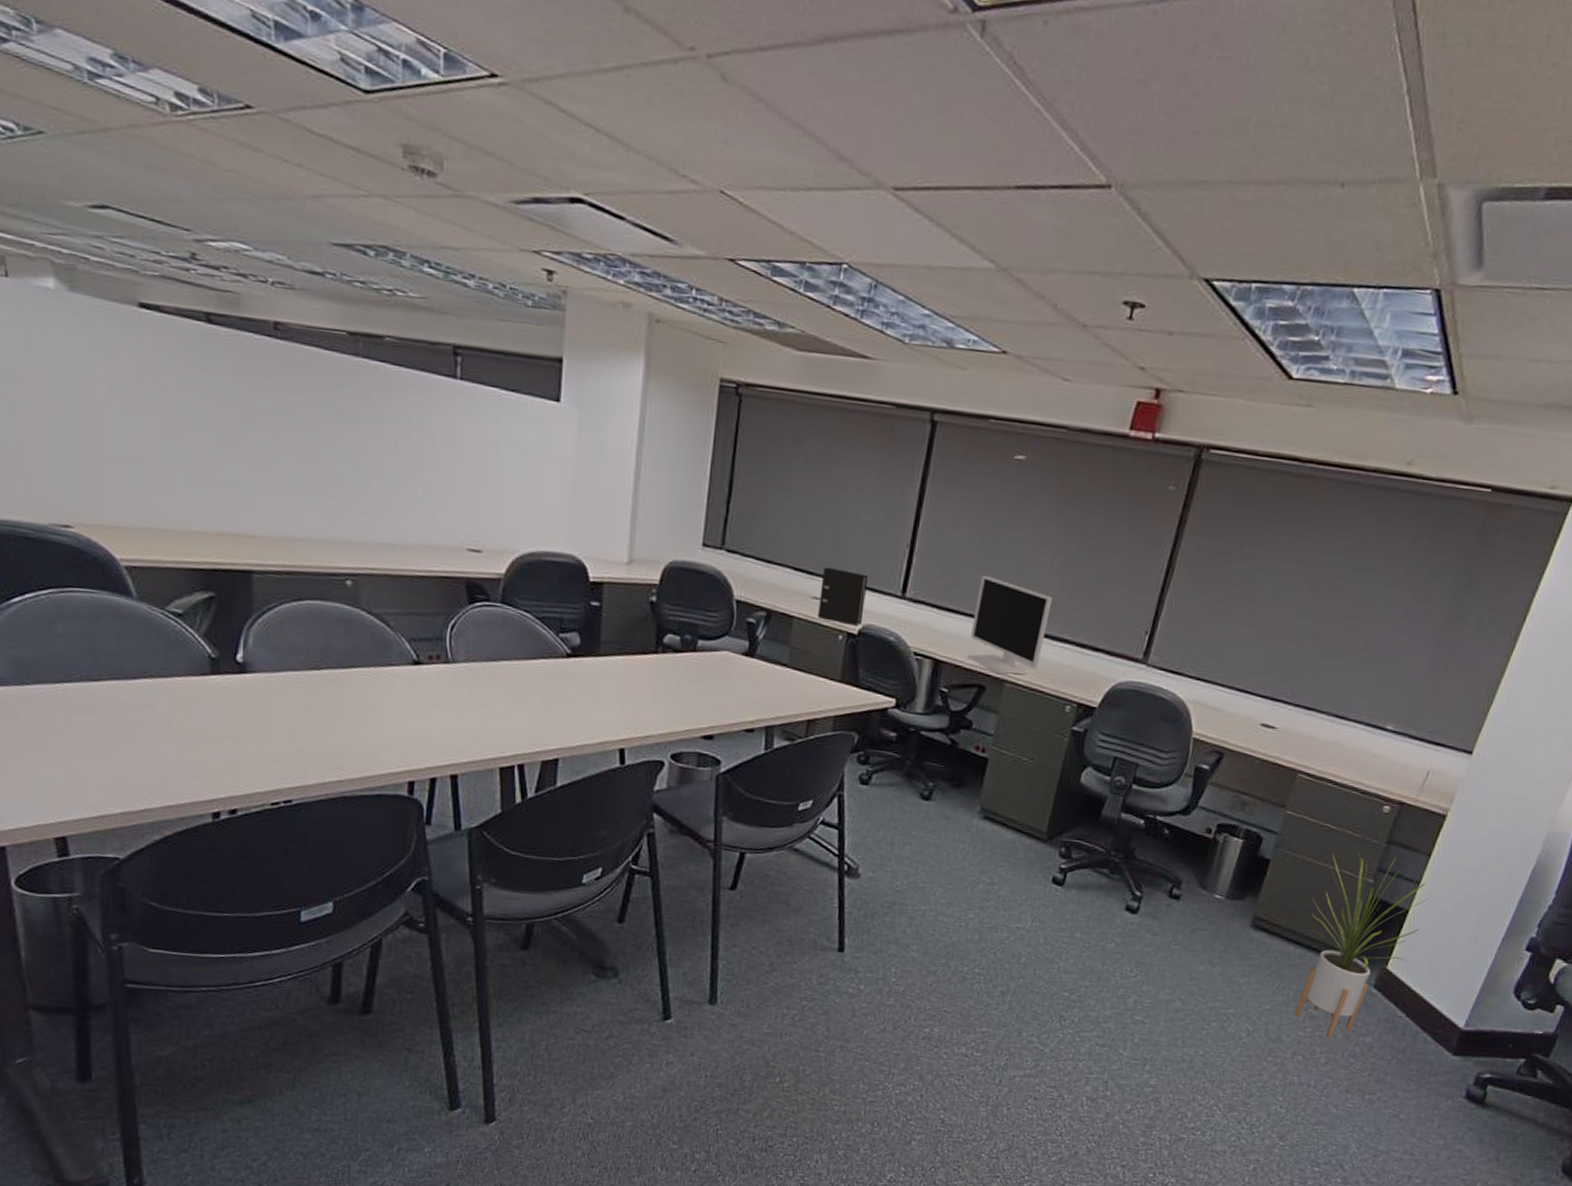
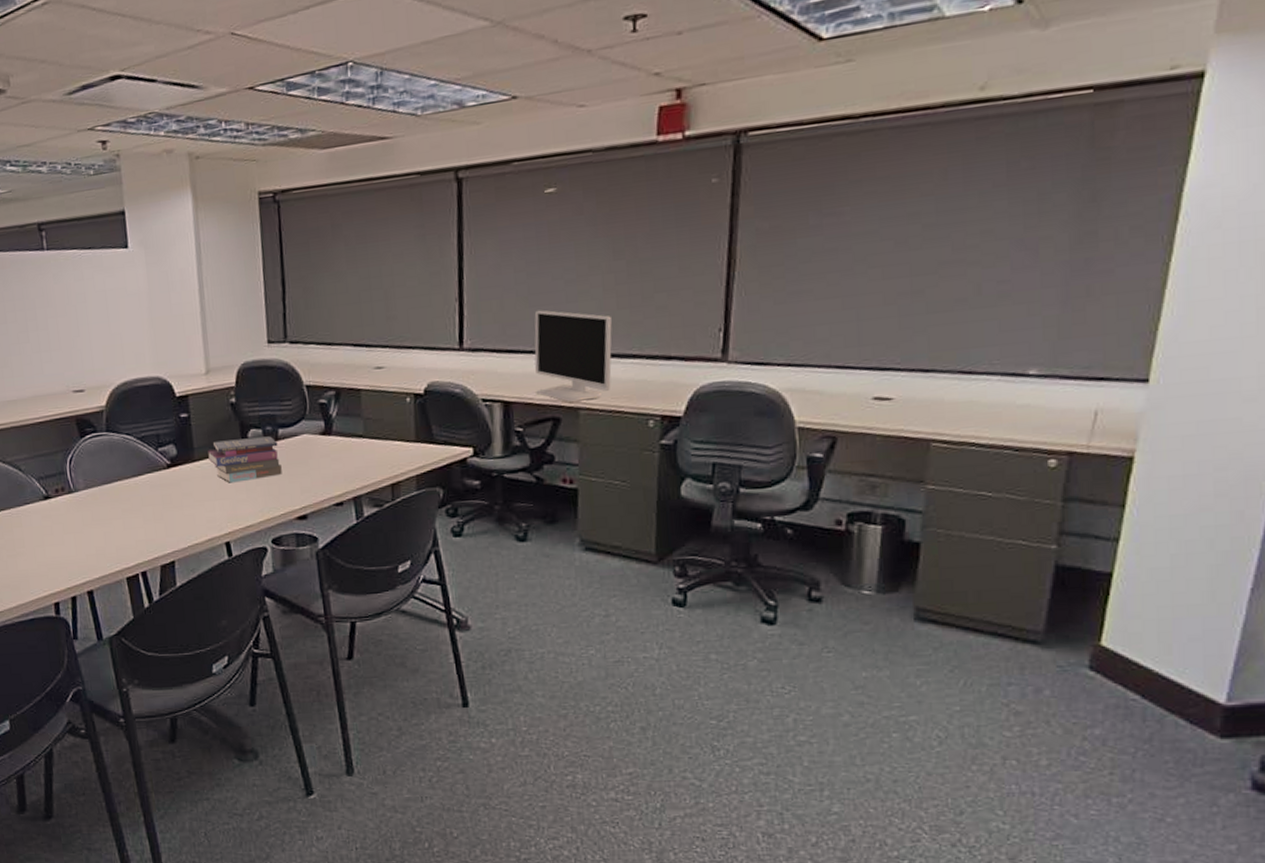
books: none [615,639,695,689] -> present [208,436,282,483]
binder: present [818,566,869,626] -> none [380,335,427,387]
house plant: present [1294,853,1429,1038] -> none [983,516,1136,735]

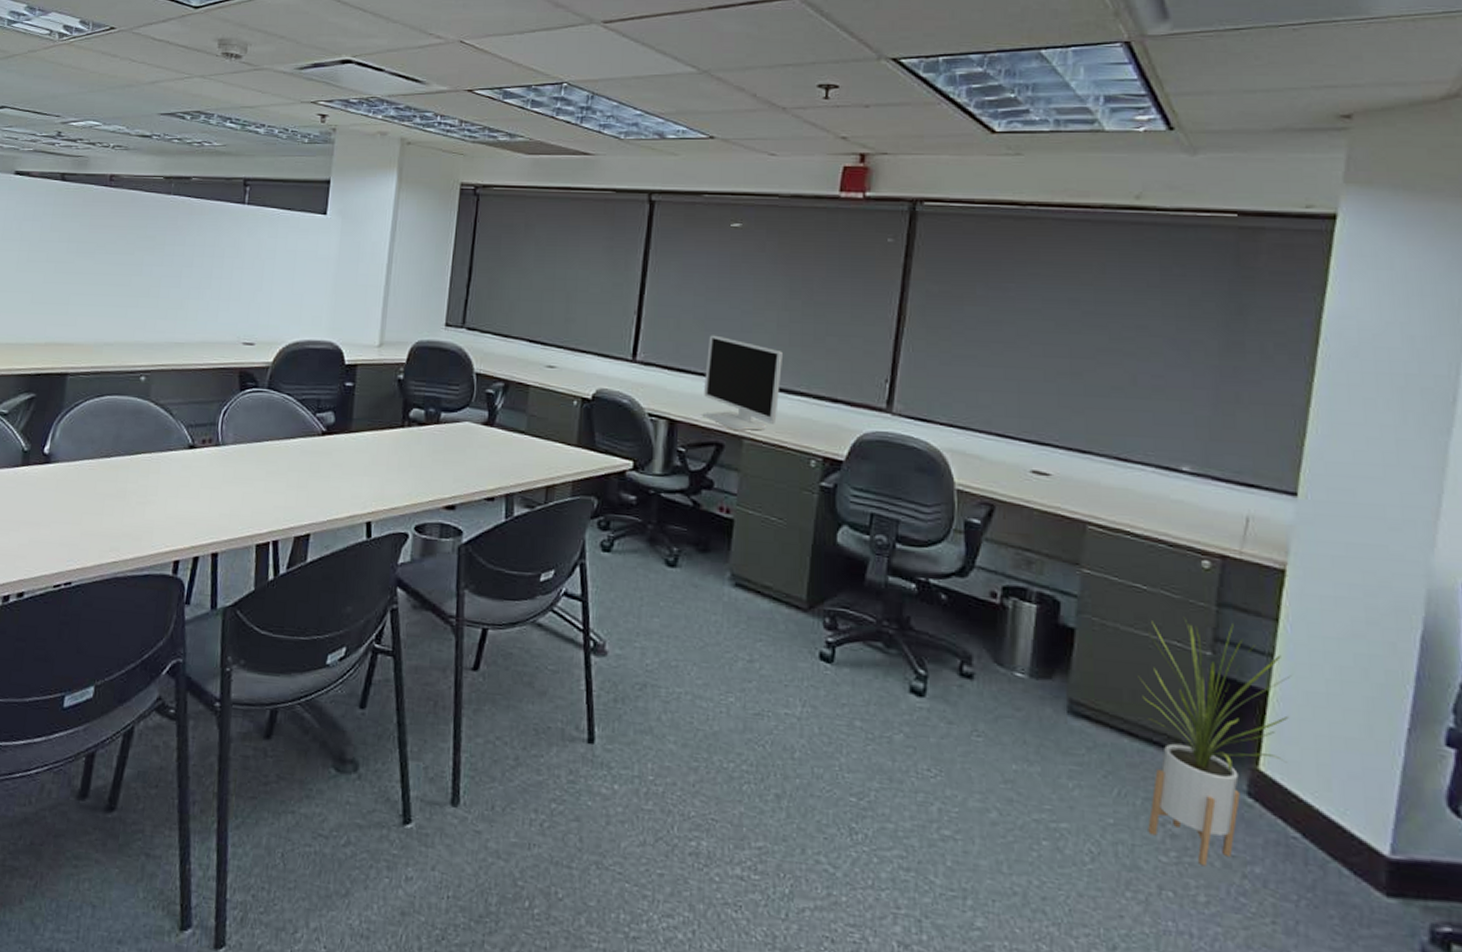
books: present [208,436,282,483] -> none [365,415,438,461]
house plant: none [983,516,1136,735] -> present [1138,618,1291,867]

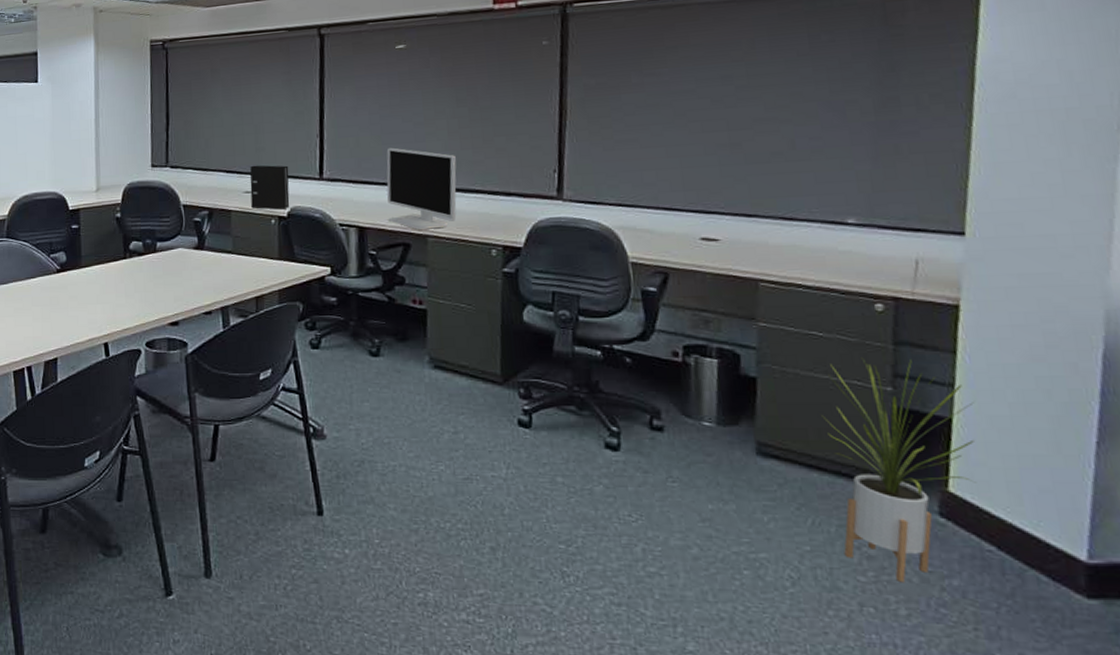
binder: none [553,337,600,391] -> present [250,165,290,210]

